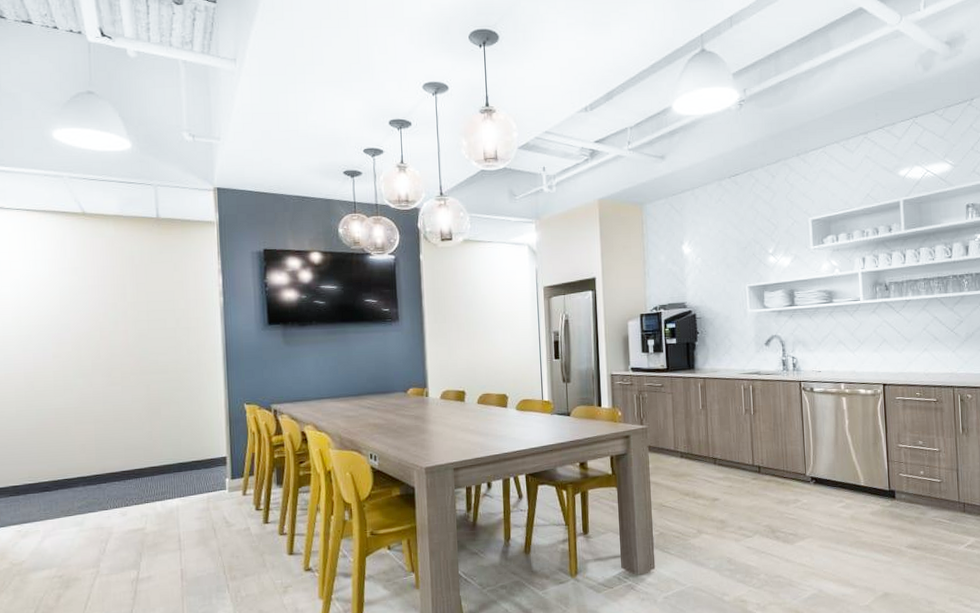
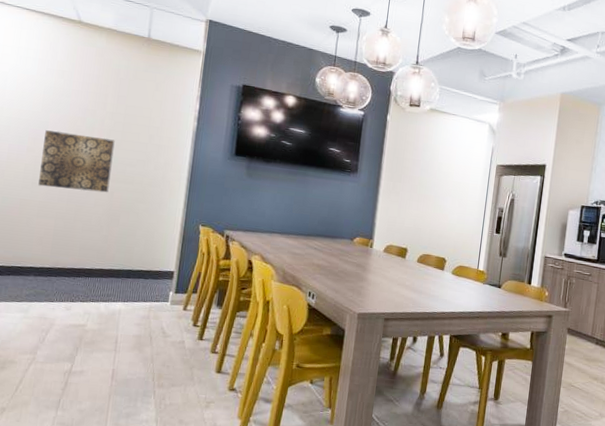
wall art: none [68,330,144,392] -> present [38,130,115,193]

